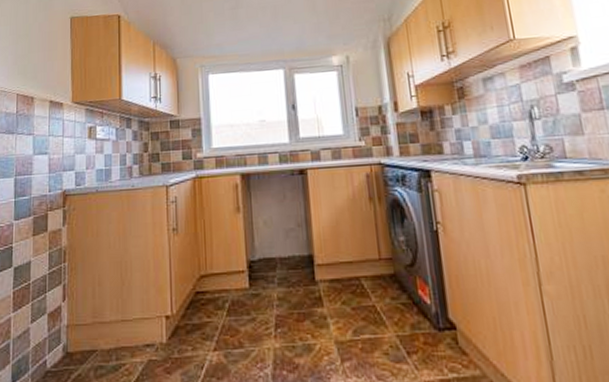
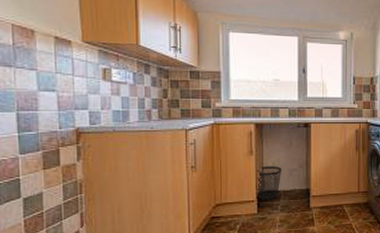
wastebasket: none [245,225,277,270] -> present [256,166,282,200]

